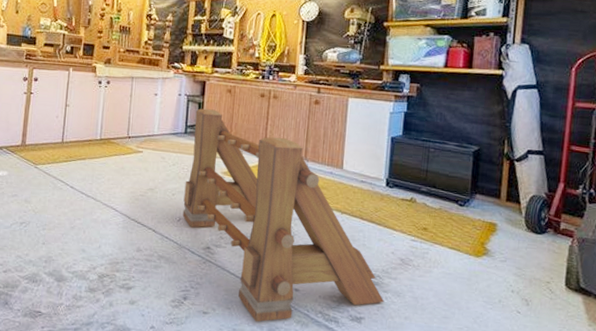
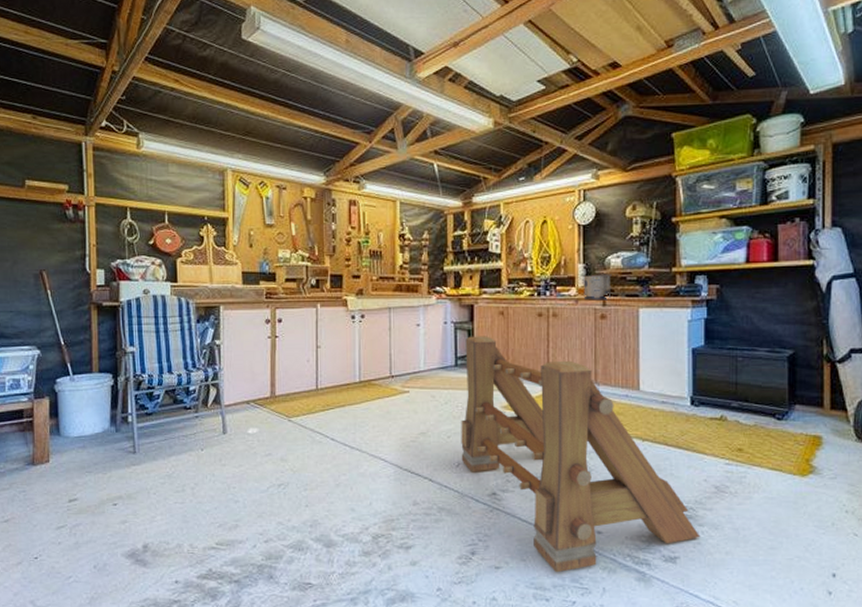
paint can: none [301,64,328,89] -> present [583,274,612,301]

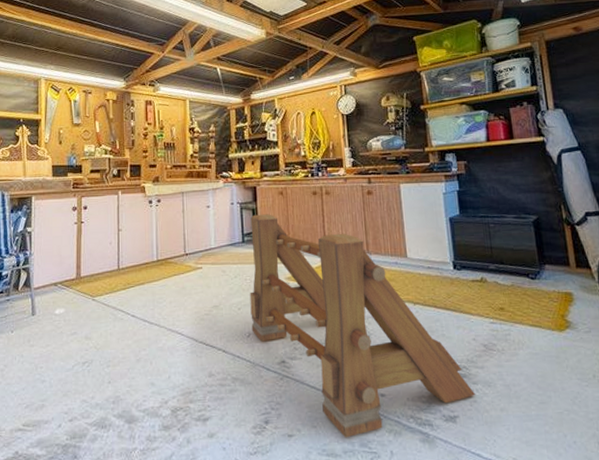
paint can: present [583,274,612,301] -> none [350,155,375,179]

